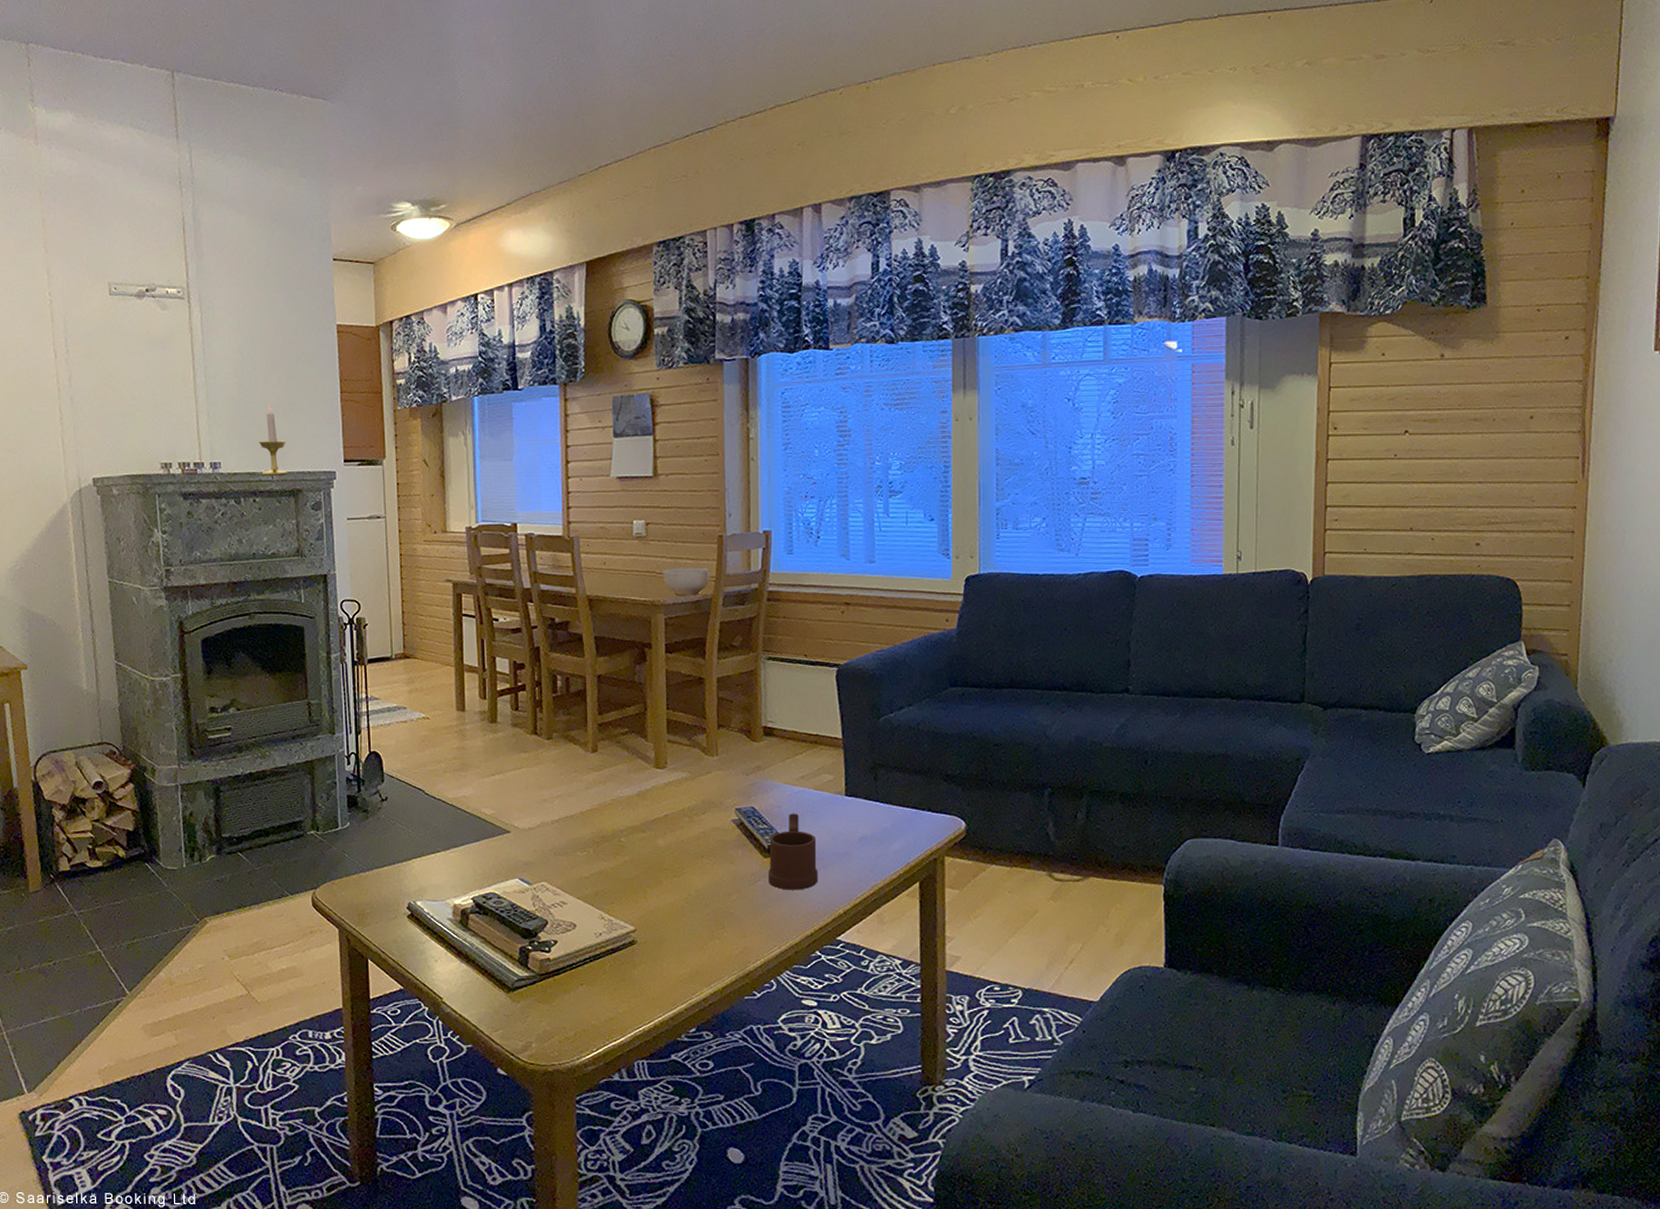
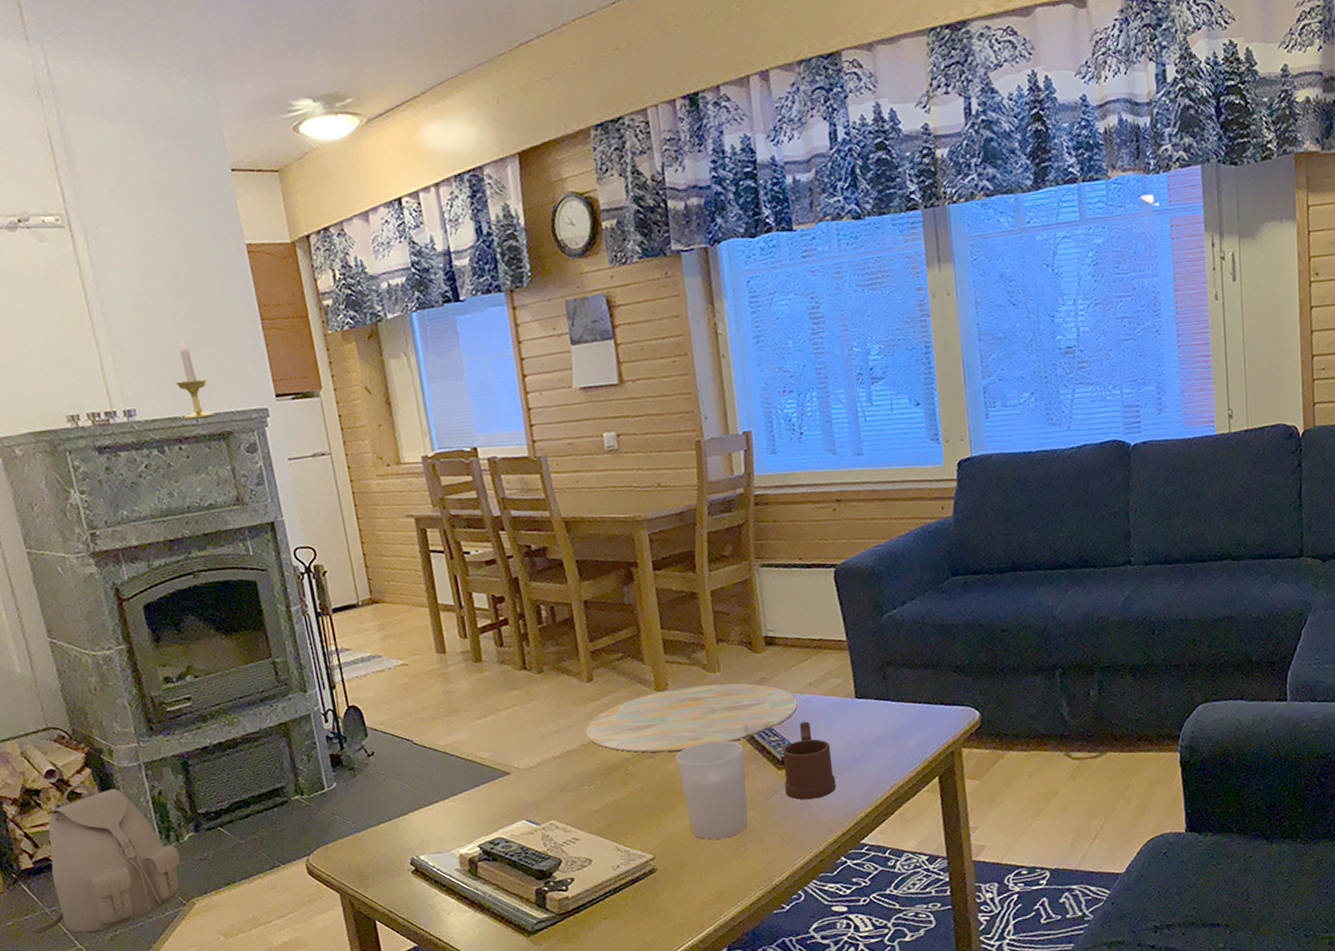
backpack: none [59,797,200,938] -> present [31,783,180,934]
decorative tray: none [585,767,789,828] -> present [586,683,798,753]
bowl: present [662,566,710,596] -> none [639,476,691,510]
candle holder: none [667,822,733,919] -> present [676,740,748,840]

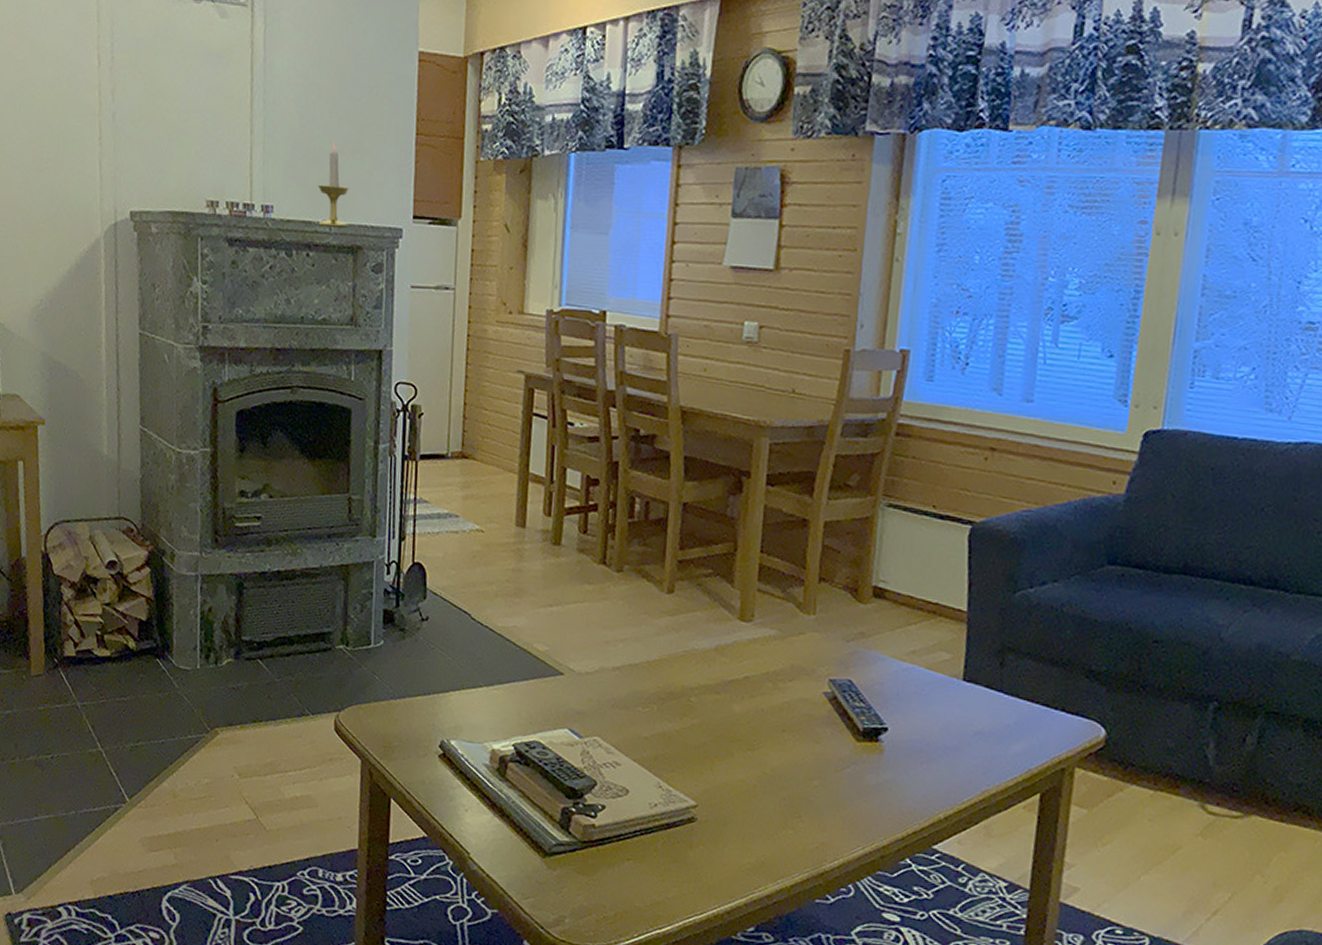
backpack: present [31,783,180,934] -> none [59,581,214,739]
decorative tray: present [586,683,798,753] -> none [654,622,895,697]
candle holder: present [676,740,748,840] -> none [743,689,823,804]
mug: present [782,721,837,800] -> none [859,693,922,785]

